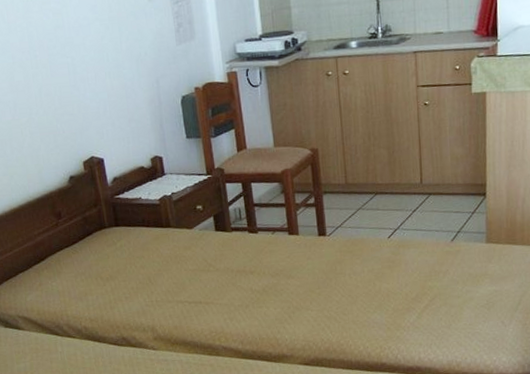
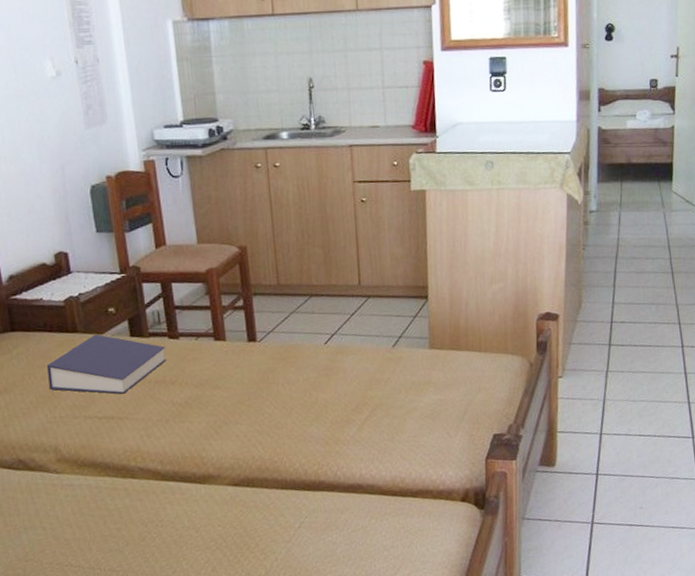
book: none [145,229,247,282] -> present [47,334,166,394]

